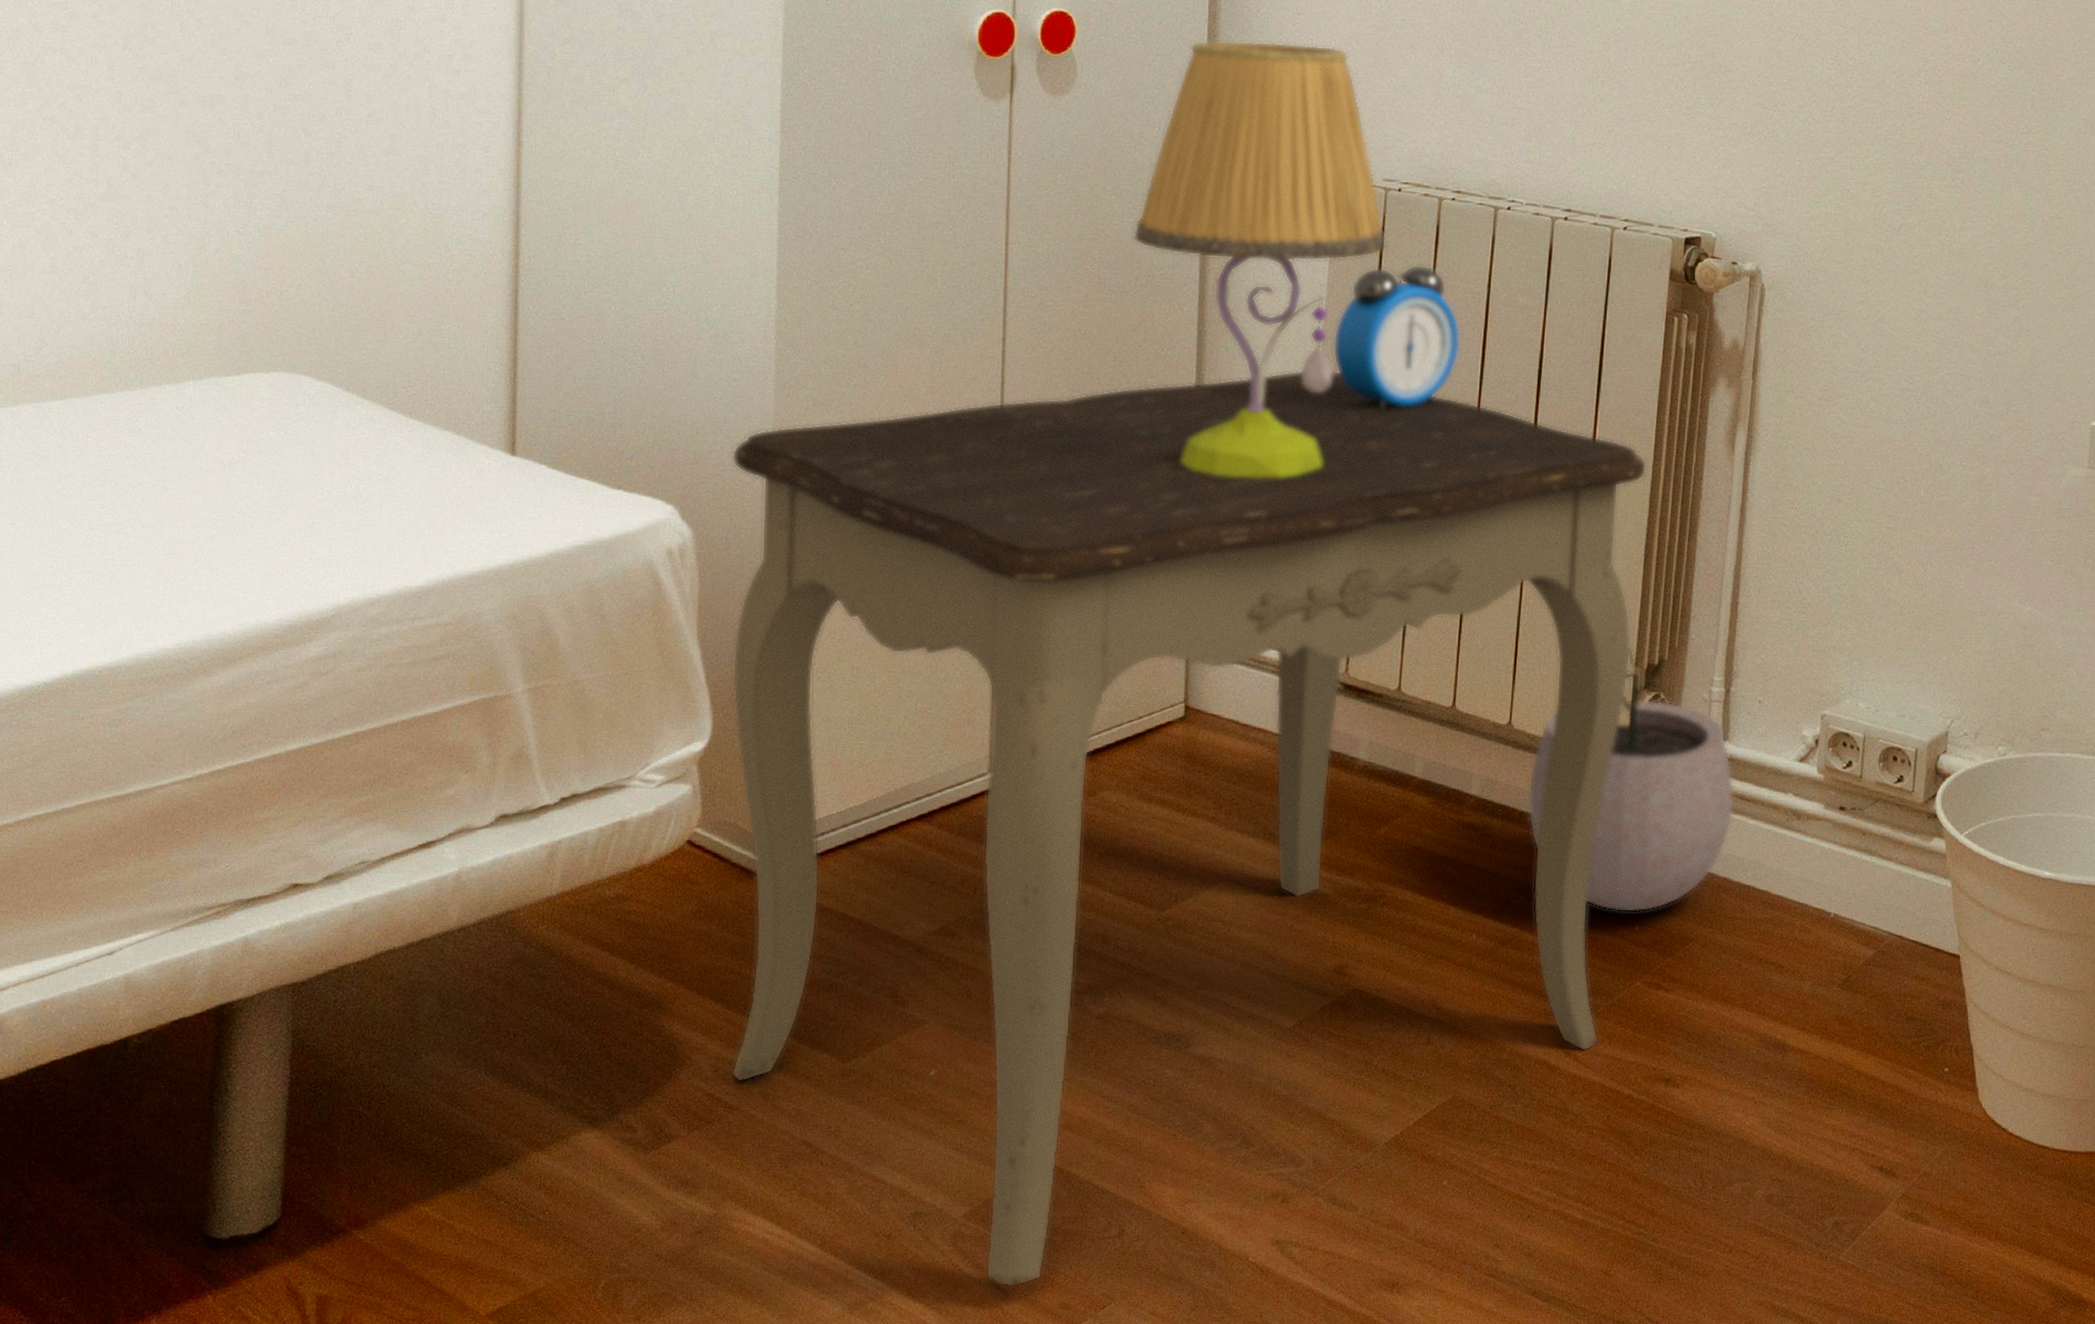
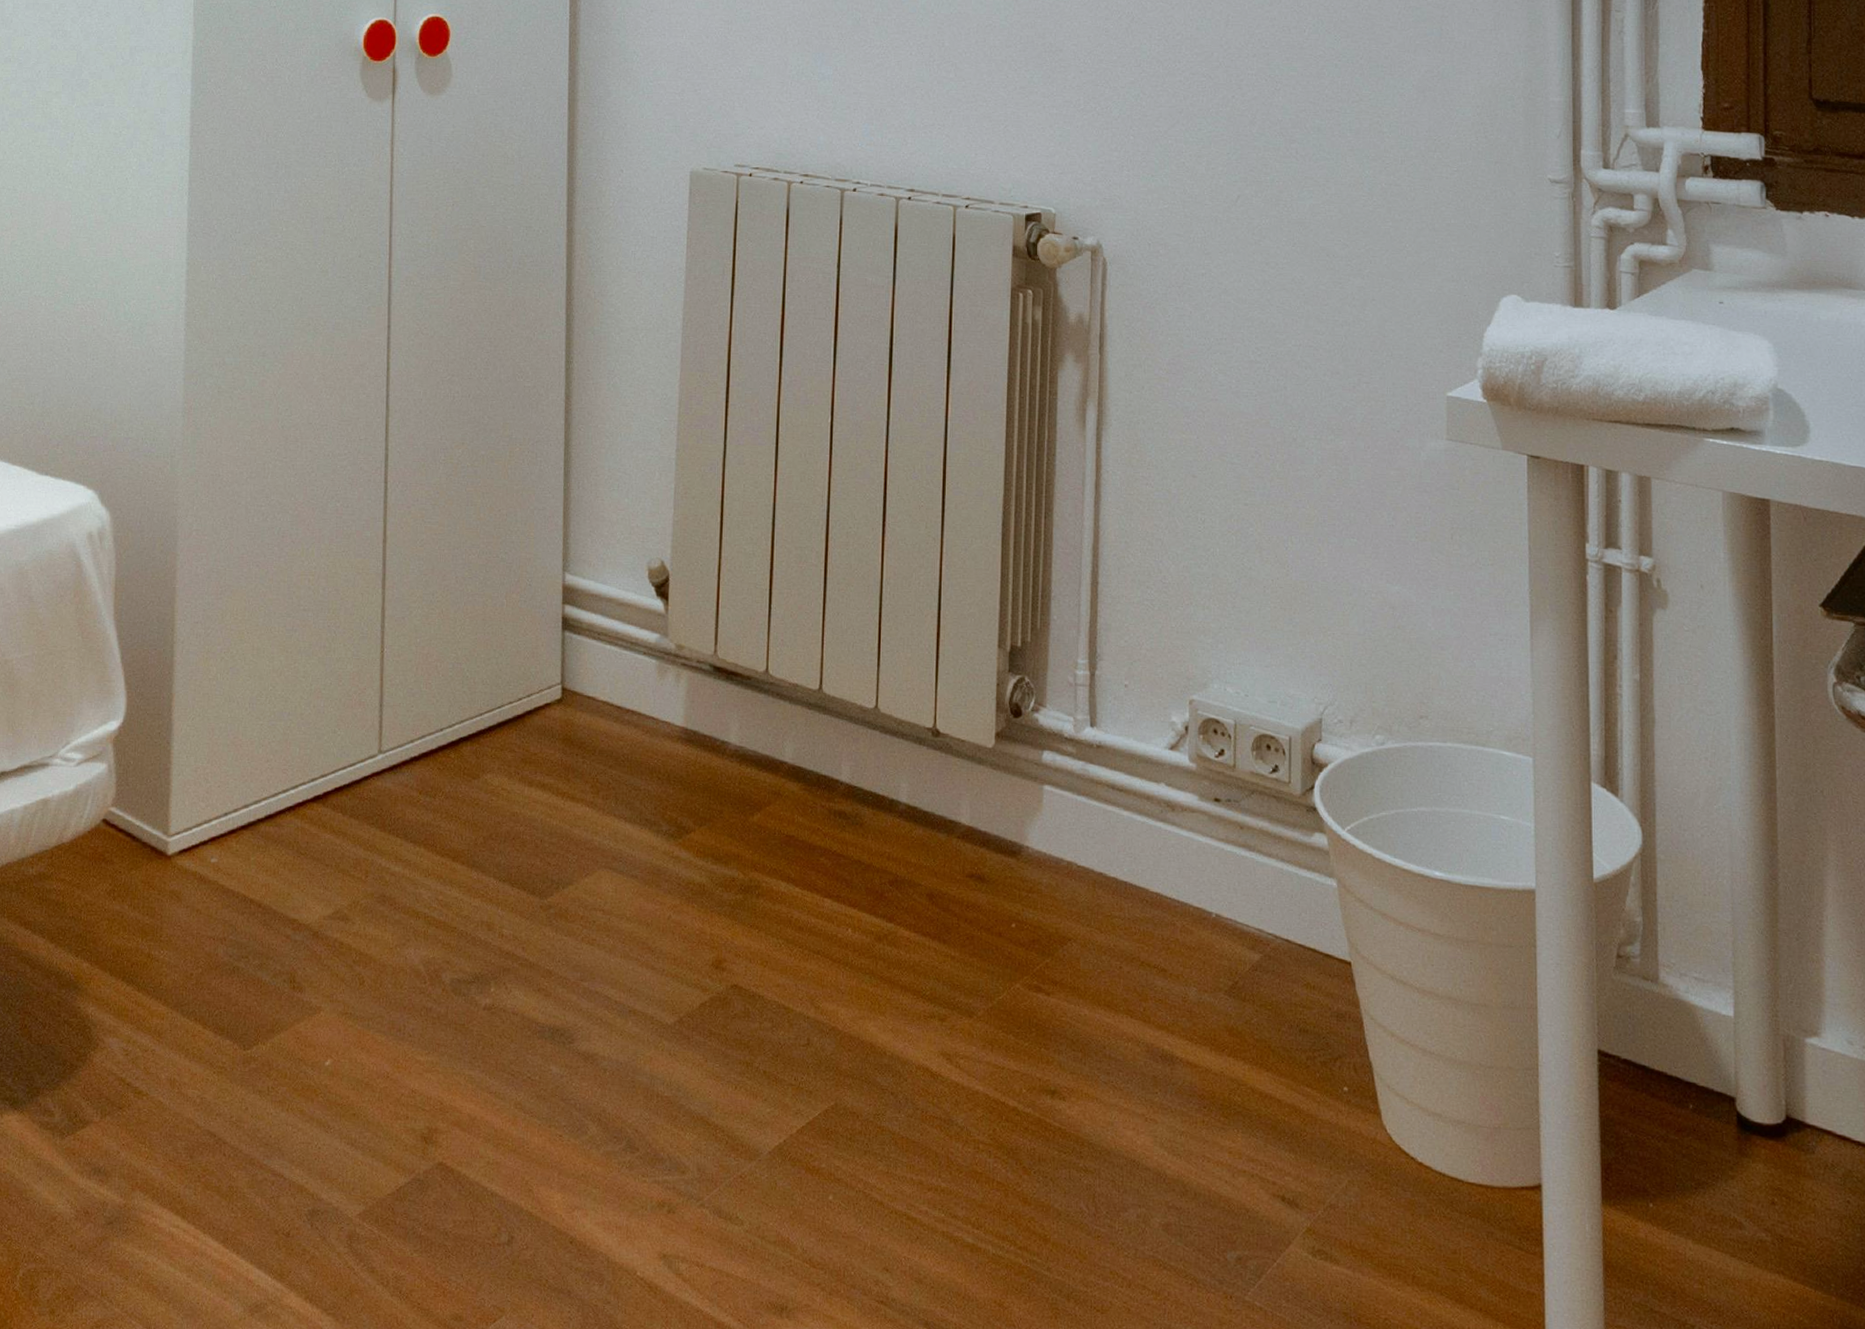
side table: present [730,370,1647,1288] -> none [140,352,1000,1295]
table lamp: present [1133,40,1387,478] -> none [505,38,740,459]
alarm clock: present [1333,264,1461,410] -> none [693,246,814,390]
plant pot: present [1527,645,1735,913] -> none [897,626,1106,909]

